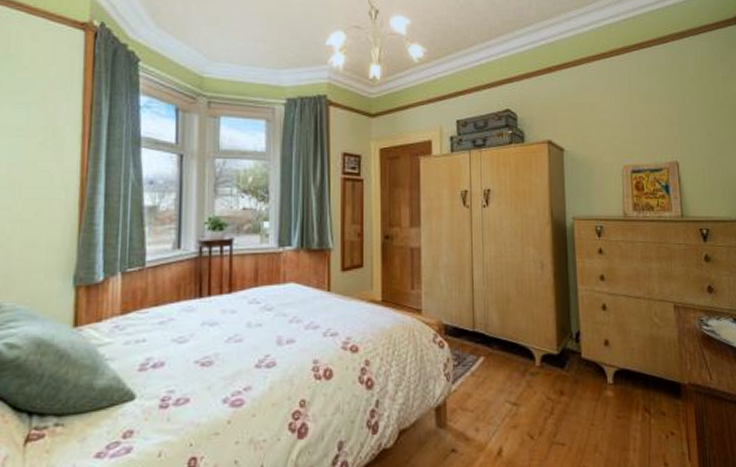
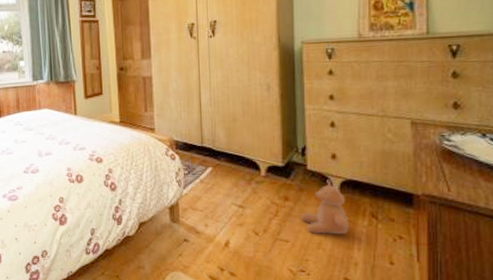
teddy bear: none [576,368,624,434] -> present [300,179,349,235]

